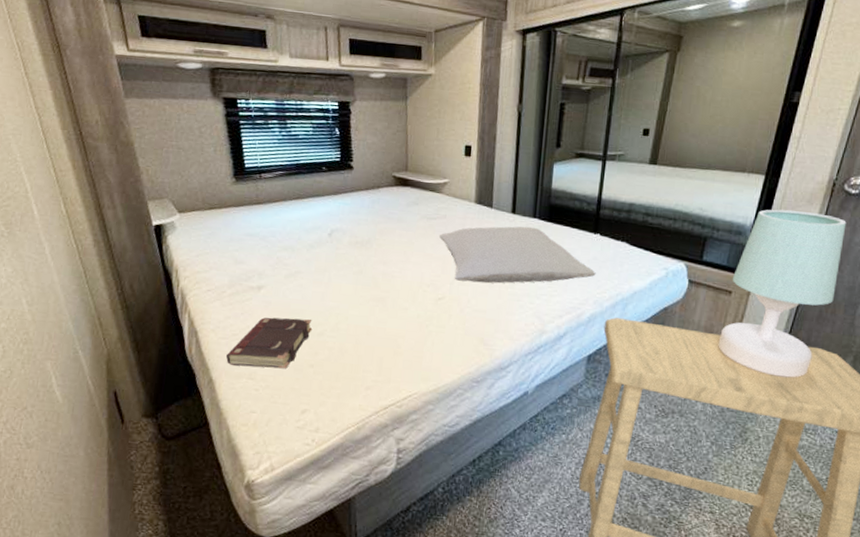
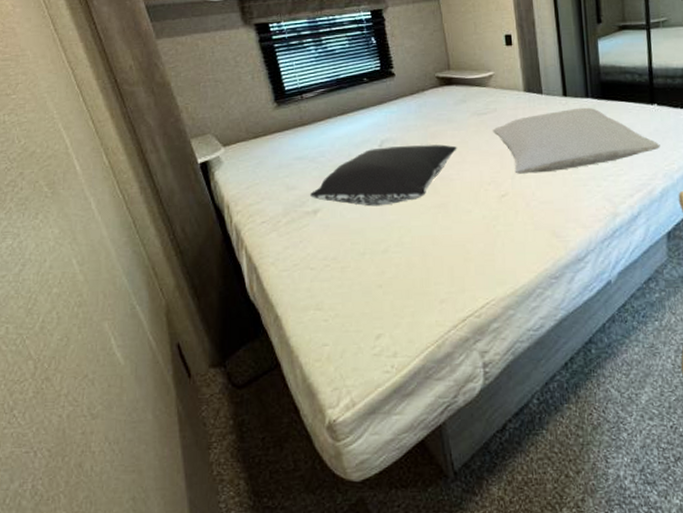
book: present [226,317,313,369] -> none [290,238,376,298]
pillow: none [256,236,403,292] -> present [310,144,457,207]

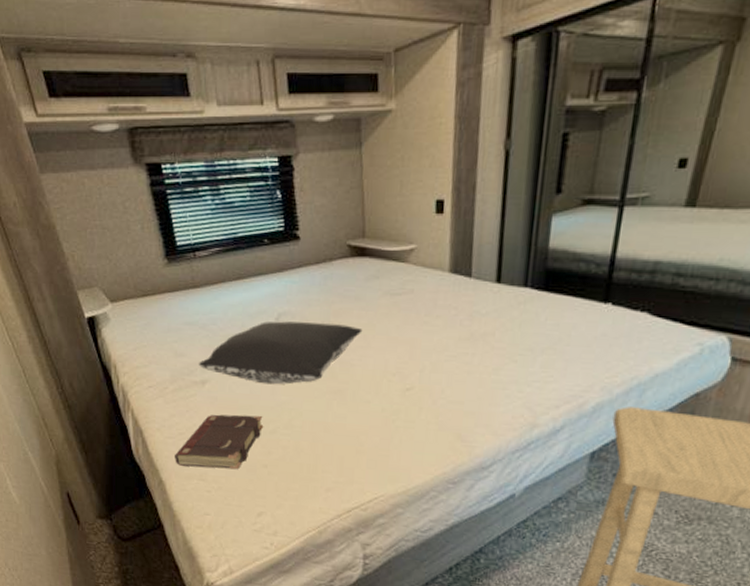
book: none [290,238,376,298] -> present [175,414,264,470]
pillow: present [492,107,660,174] -> none [405,298,605,370]

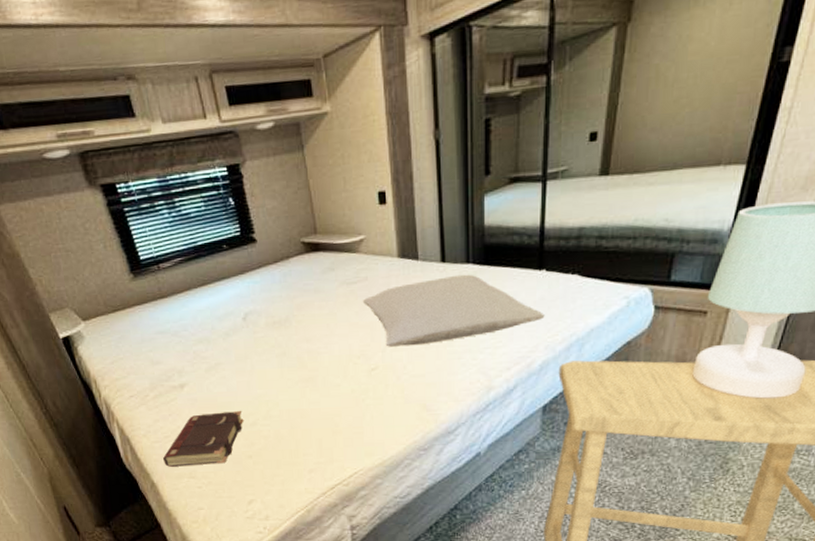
pillow: present [199,321,363,385] -> none [175,316,325,381]
pillow: none [405,298,605,370] -> present [362,274,545,347]

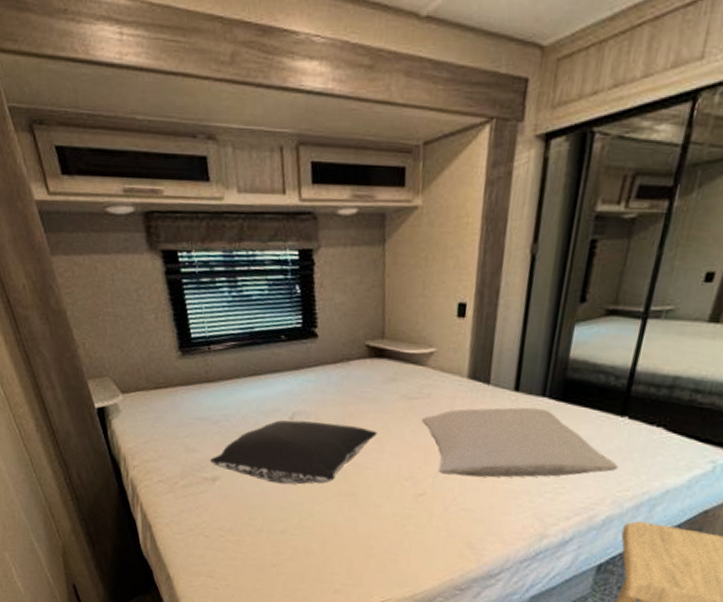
book: present [163,411,244,467] -> none [183,512,274,568]
pillow: none [175,316,325,381] -> present [210,420,378,485]

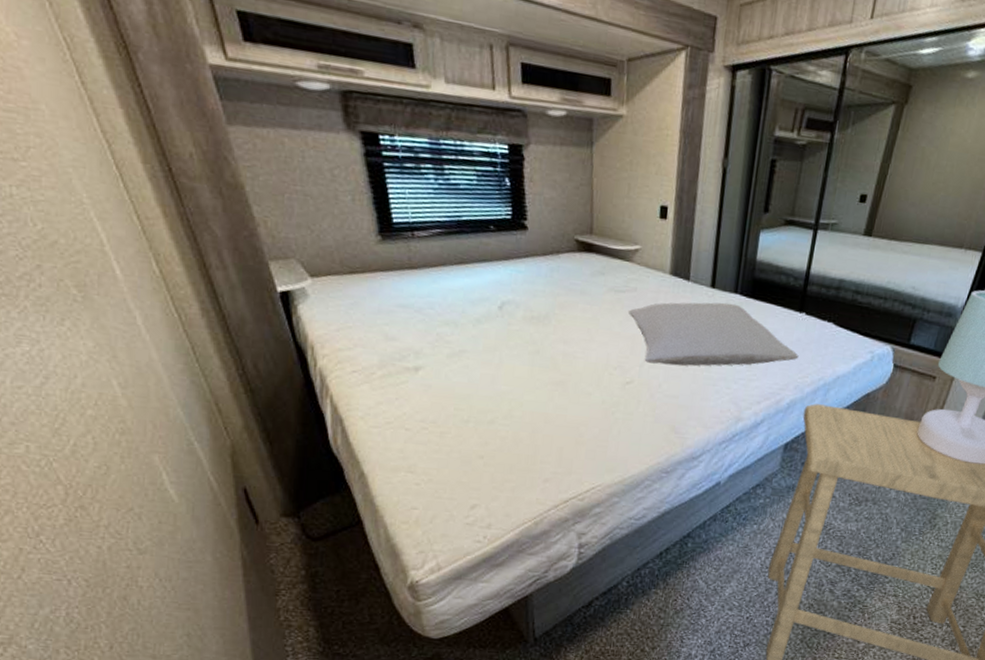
pillow: present [210,420,378,485] -> none [412,309,587,374]

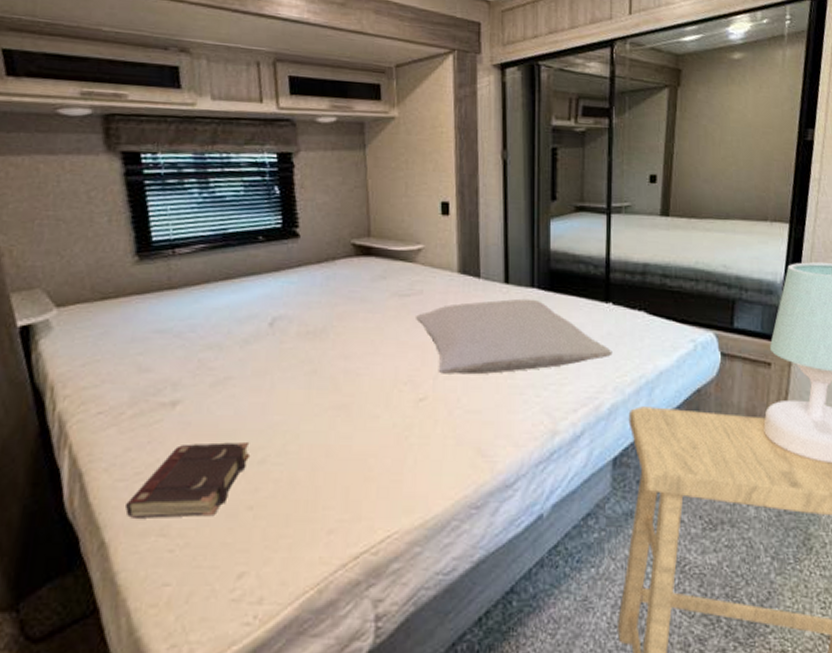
book: none [380,403,482,461] -> present [125,442,251,518]

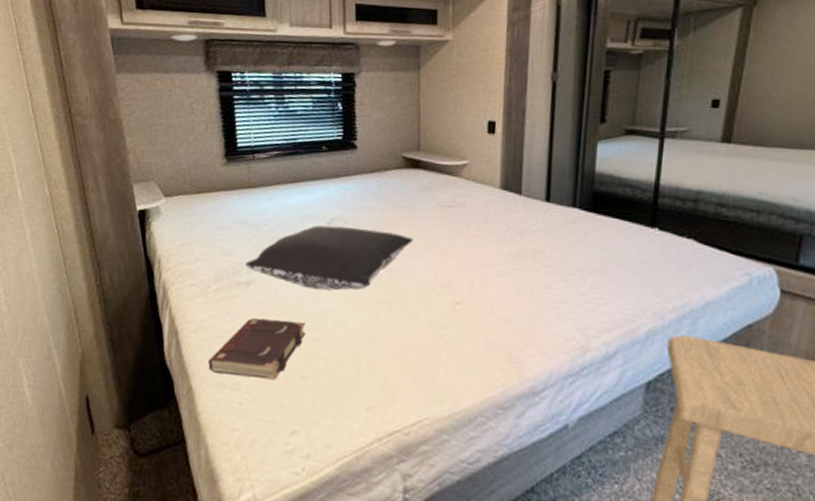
pillow: none [169,326,370,402] -> present [245,225,414,291]
pillow: present [414,298,613,375] -> none [456,217,655,287]

